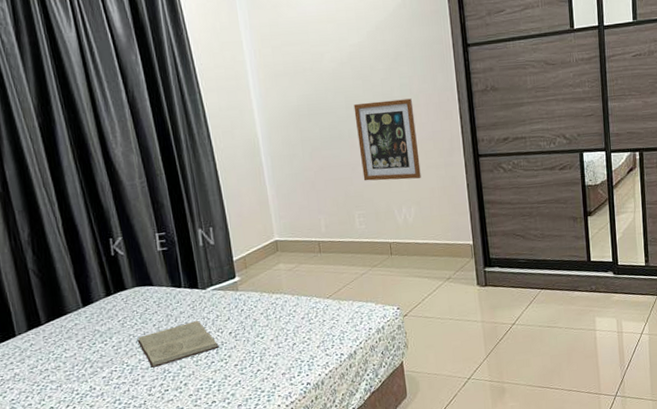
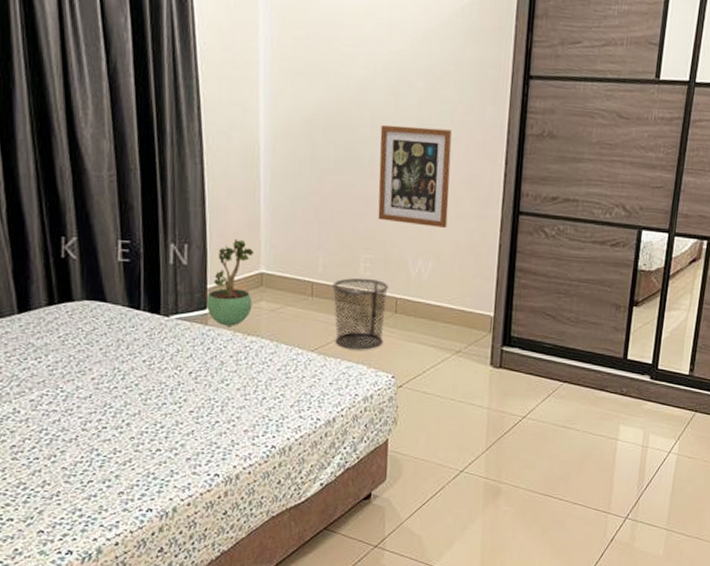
book: present [137,321,219,368] -> none [78,352,175,398]
potted plant: none [234,216,273,289] -> present [207,238,255,326]
waste bin: none [335,230,385,291] -> present [332,278,389,350]

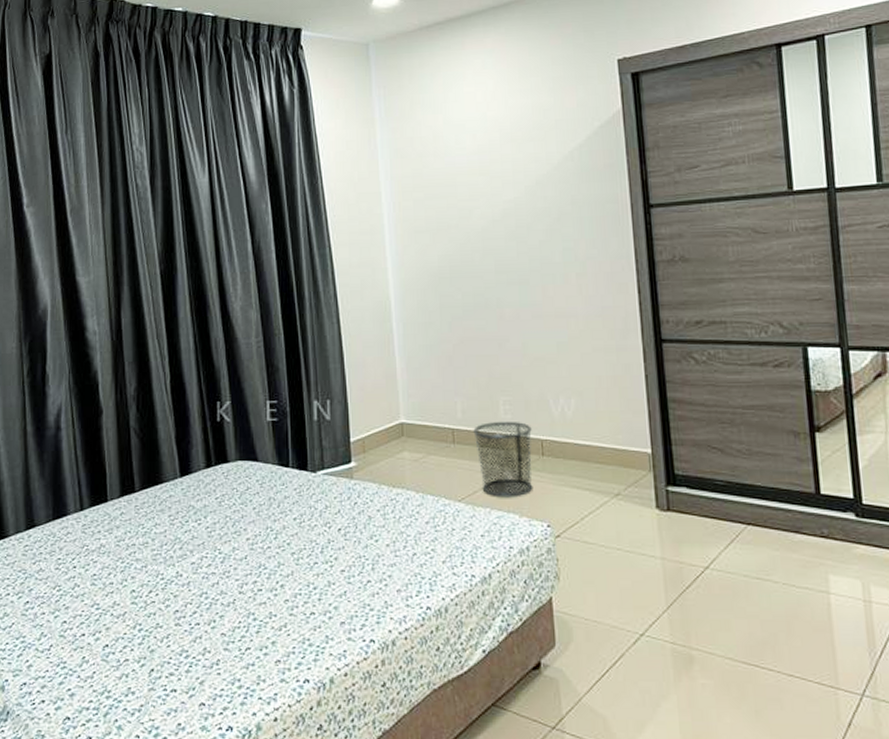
potted plant: present [207,238,255,326] -> none [351,391,395,479]
wall art: present [378,124,452,228] -> none [505,266,585,363]

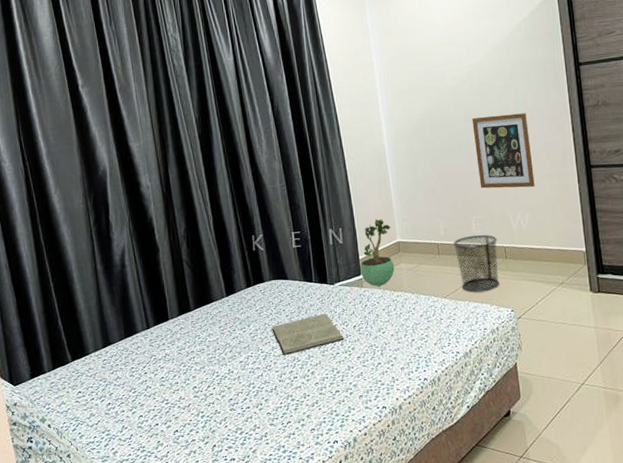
book: none [234,510,325,559] -> present [271,314,344,355]
potted plant: none [351,391,395,479] -> present [360,218,395,286]
wall art: none [505,266,585,363] -> present [472,113,535,189]

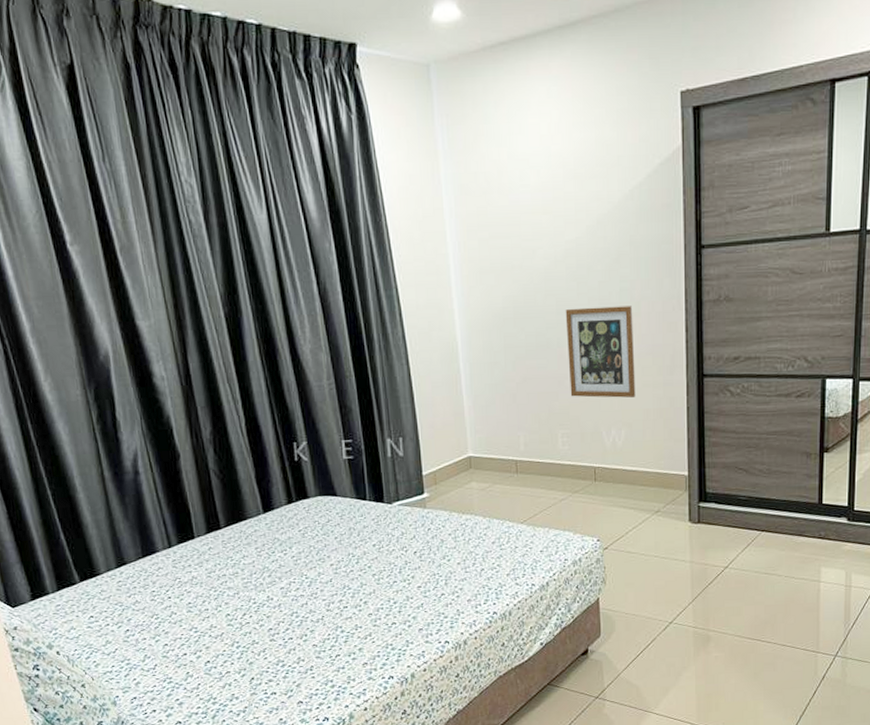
book: present [271,314,344,355] -> none [317,537,403,582]
potted plant: present [360,218,395,286] -> none [423,428,464,507]
waste bin: present [453,234,500,293] -> none [534,451,586,518]

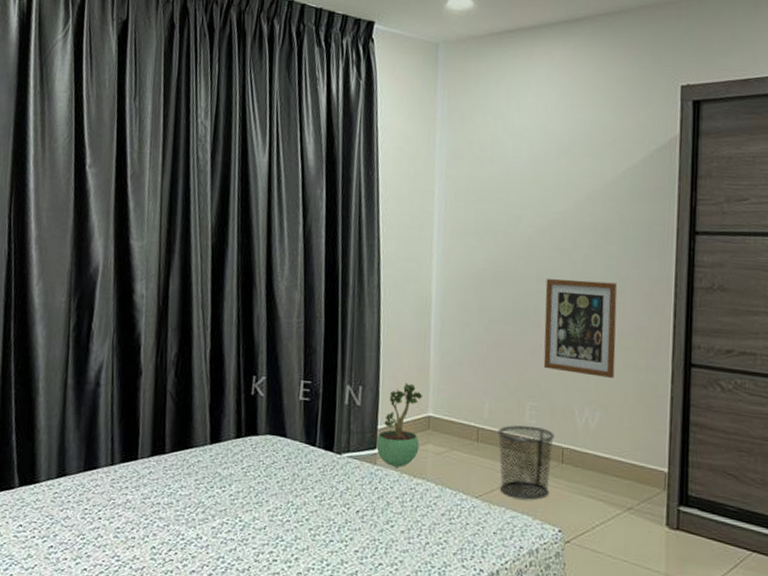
potted plant: none [423,428,464,507] -> present [376,382,423,467]
waste bin: none [534,451,586,518] -> present [497,425,555,500]

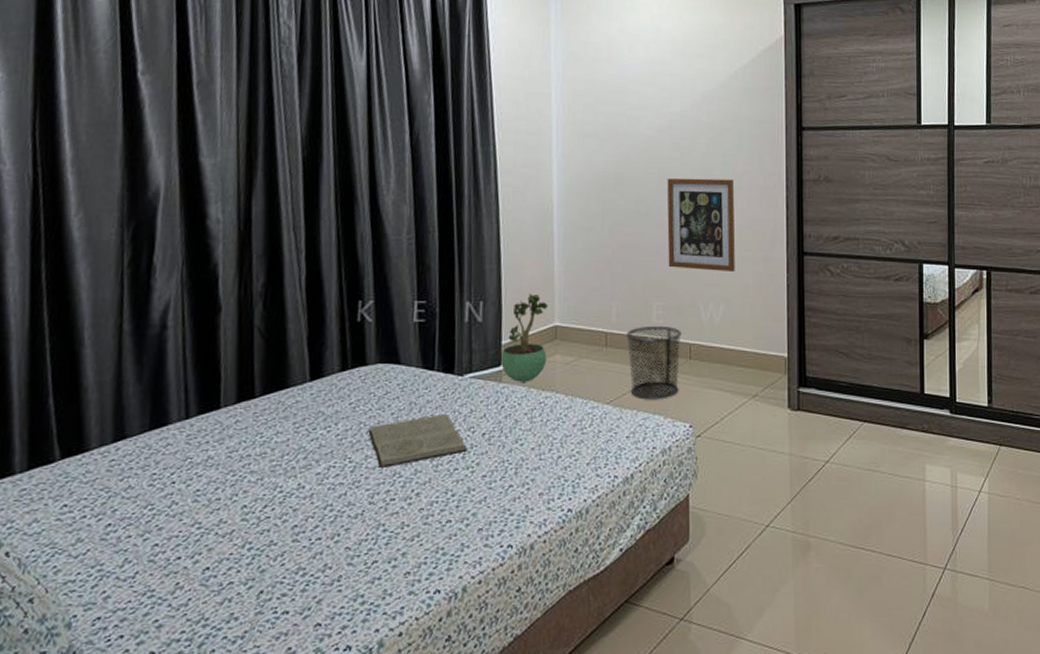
book: none [256,487,342,531] -> present [368,414,467,468]

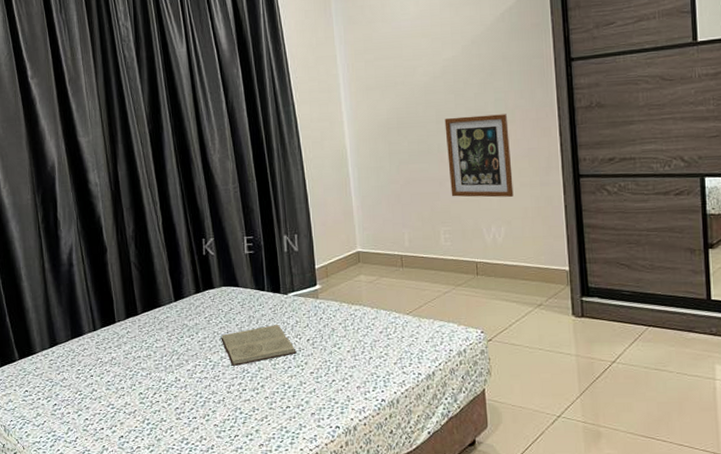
potted plant: present [501,293,549,382] -> none [316,226,353,298]
waste bin: present [626,325,682,400] -> none [419,247,469,310]

